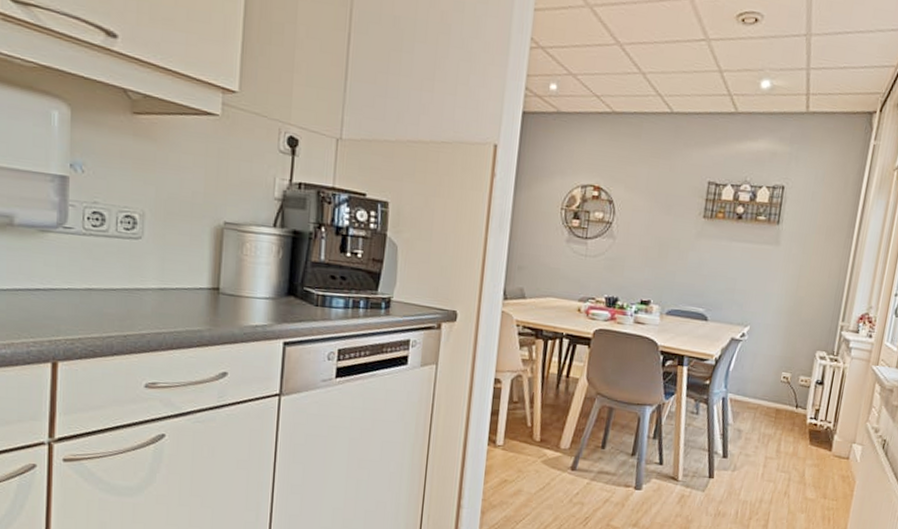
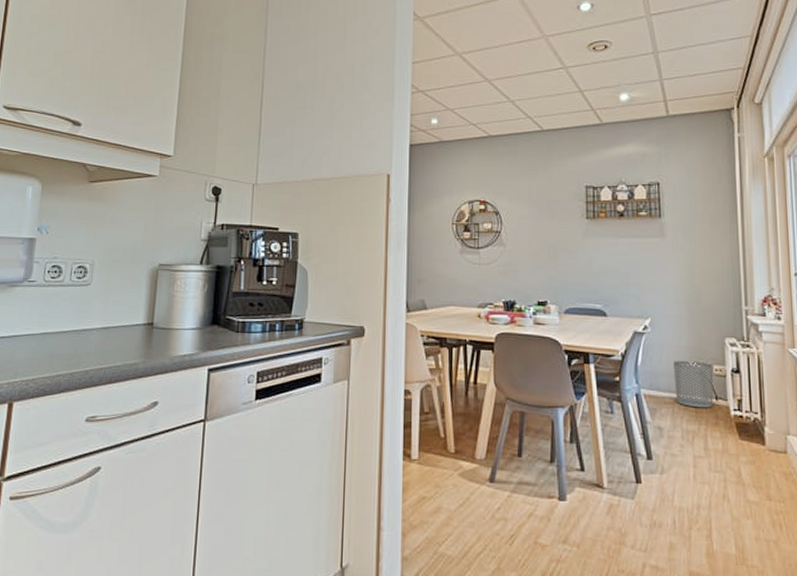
waste bin: none [759,369,800,415] -> present [674,361,714,408]

